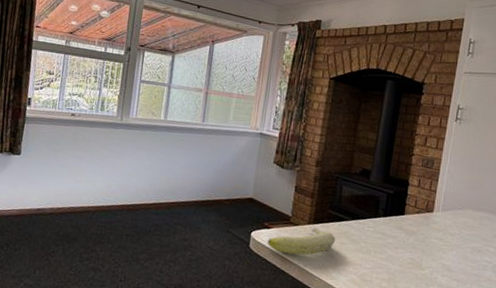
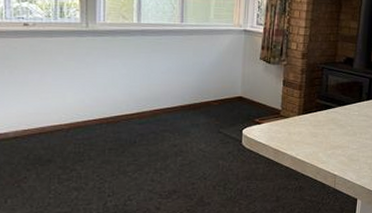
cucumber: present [267,228,336,255] -> none [259,118,325,146]

